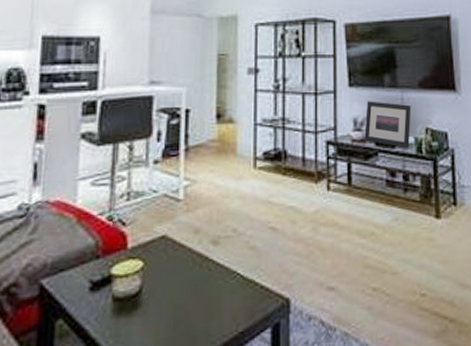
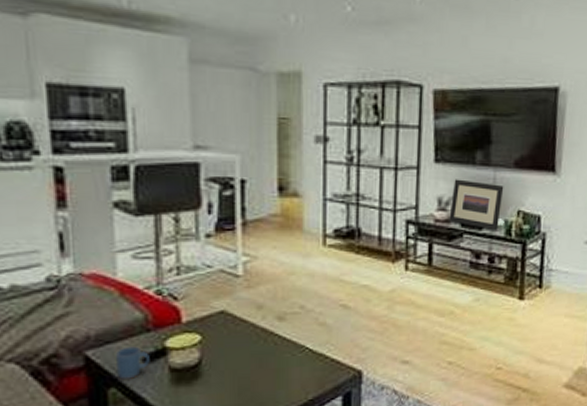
mug: none [66,274,97,311] -> present [114,346,150,380]

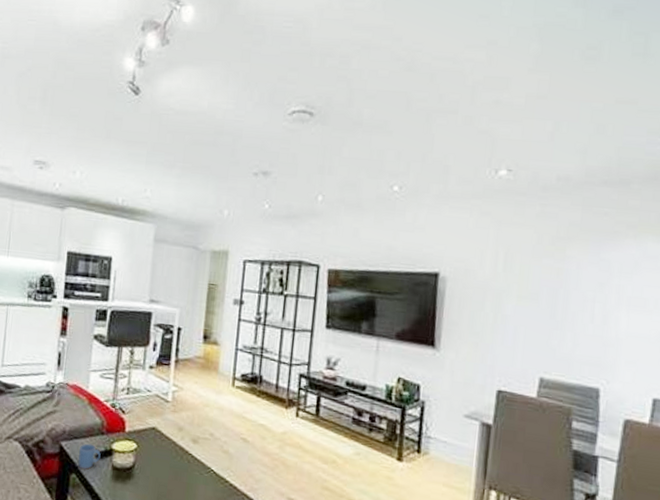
picture frame: present [449,179,504,230] -> none [335,344,386,393]

